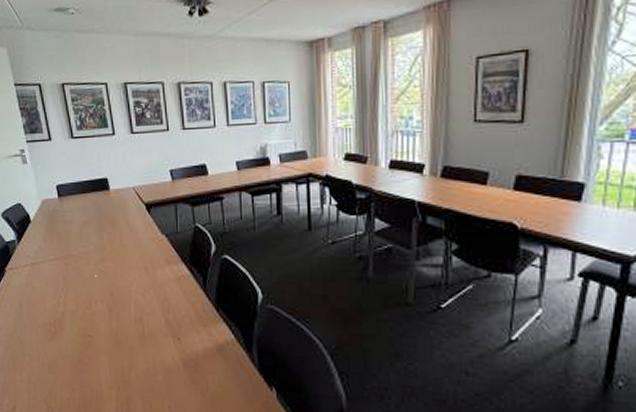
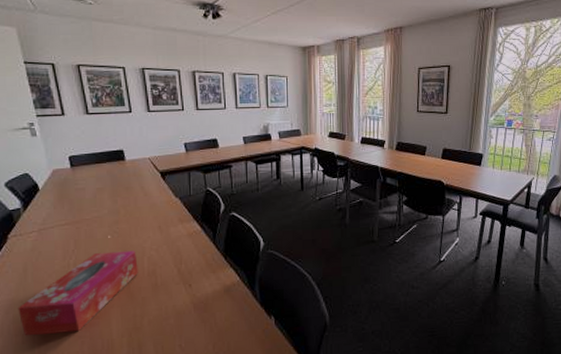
tissue box: none [15,292,125,377] -> present [18,251,138,336]

